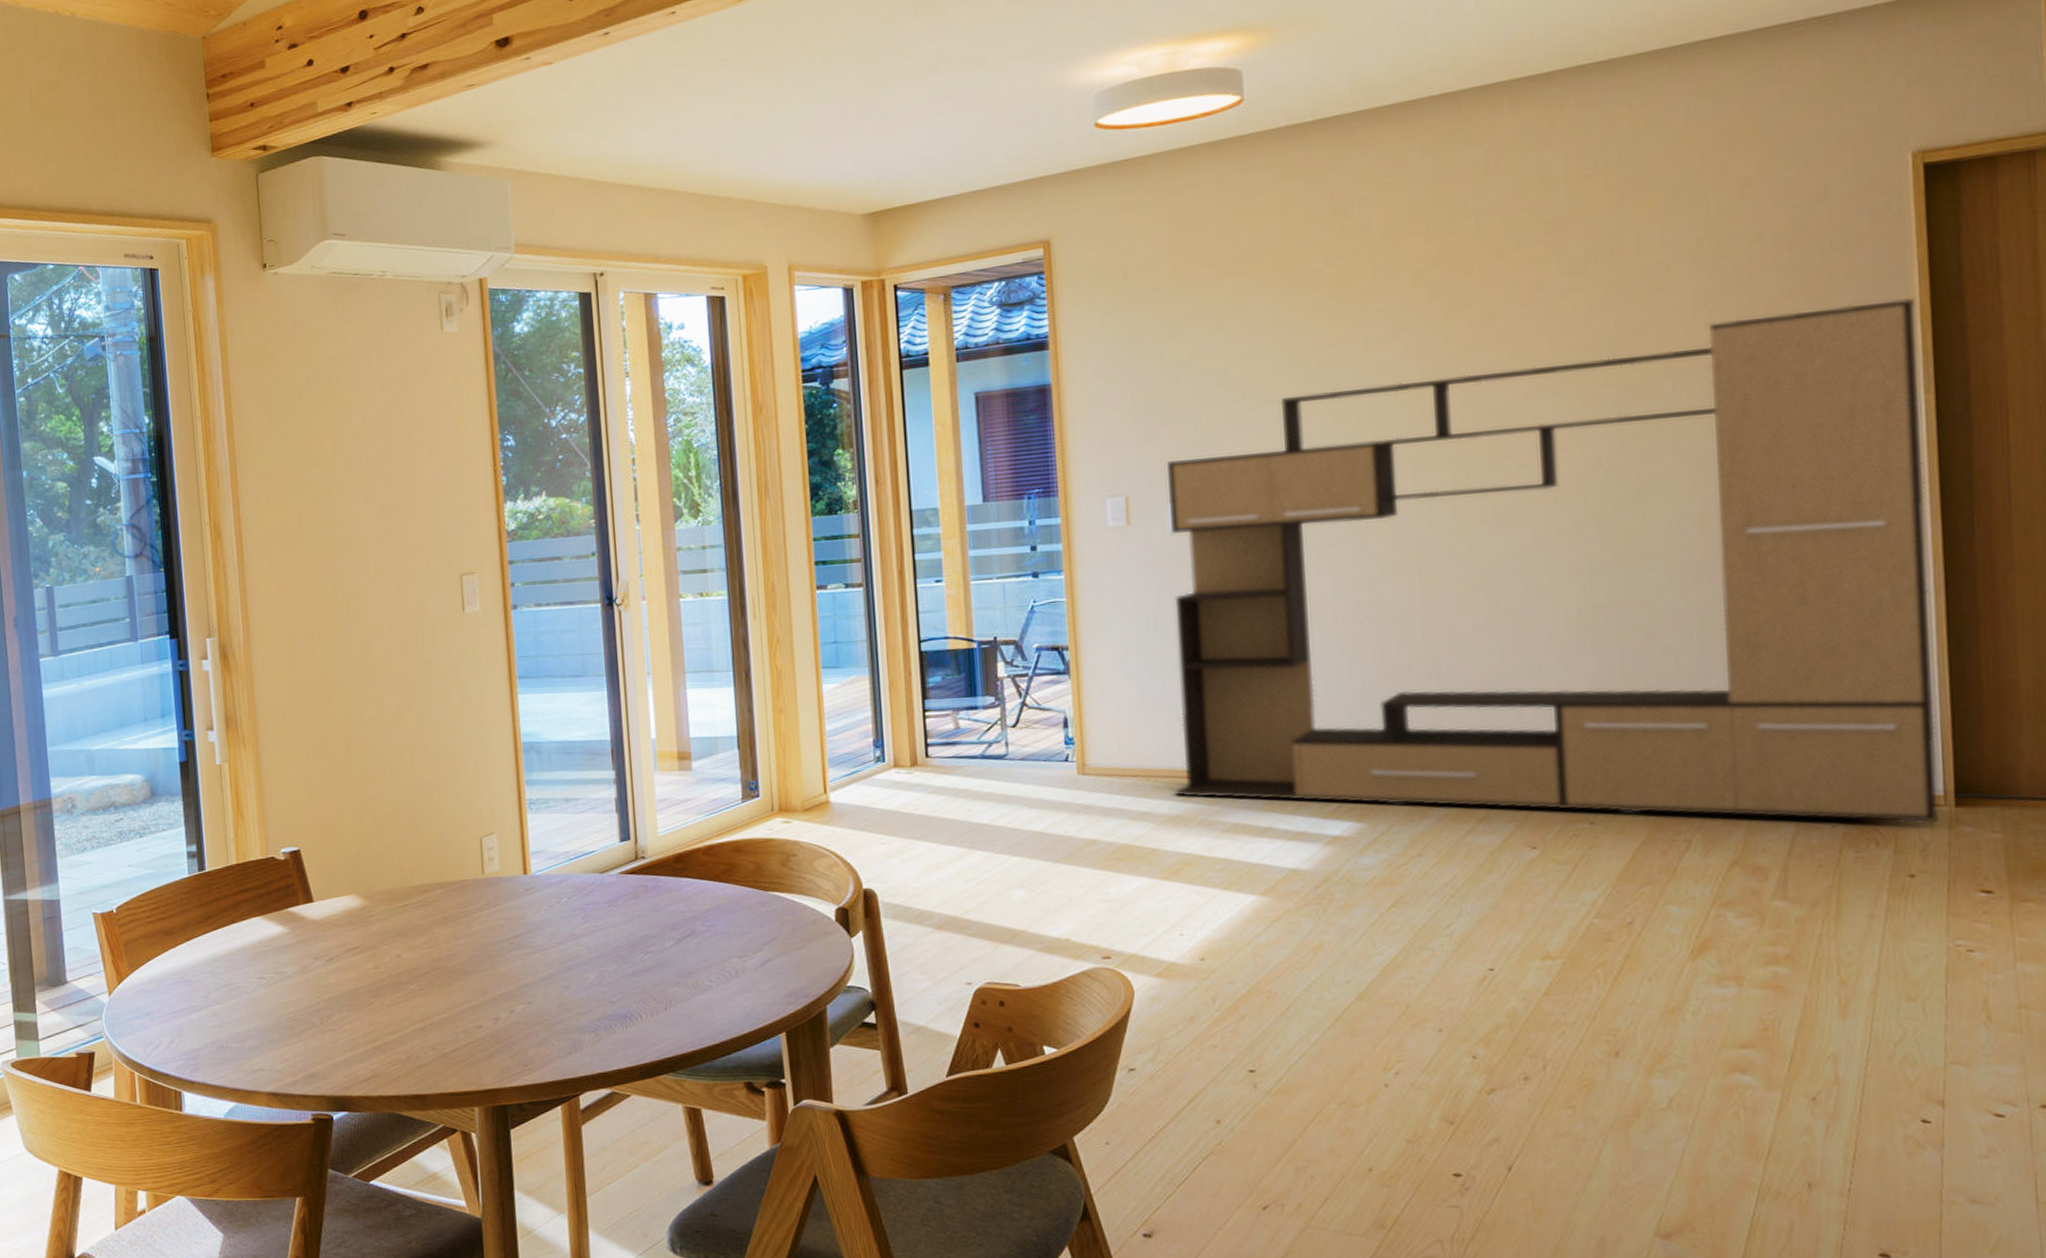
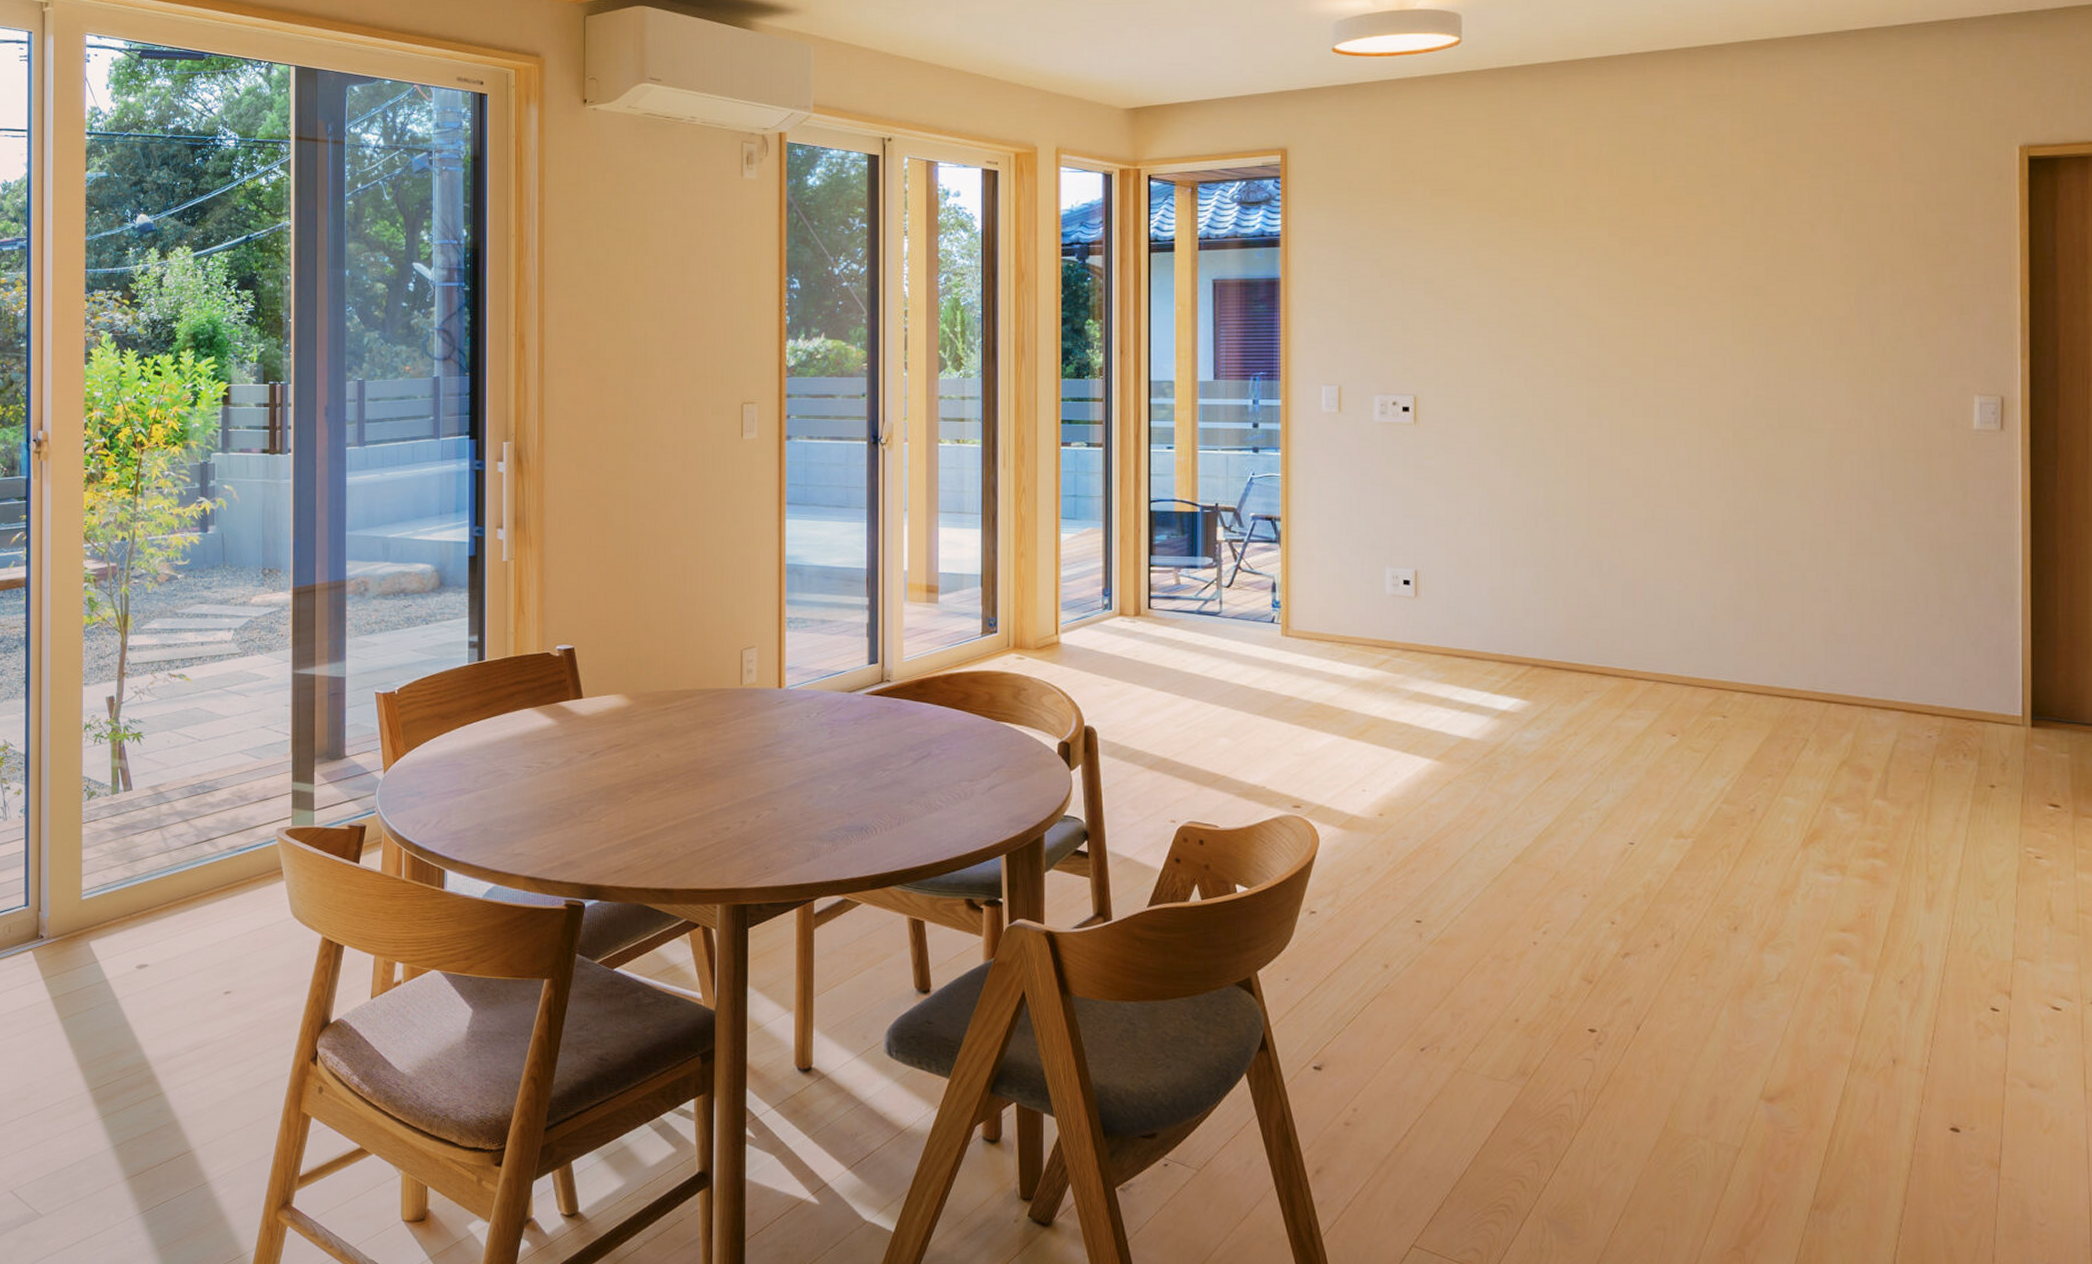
media console: present [1167,297,1938,823] -> none [1364,272,2018,740]

